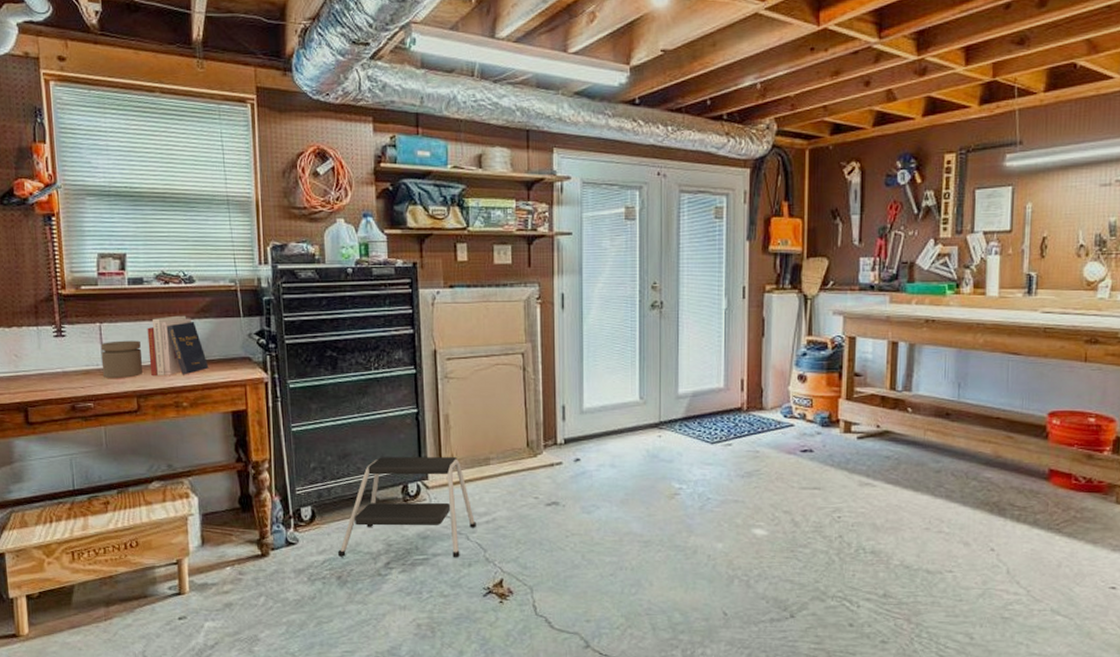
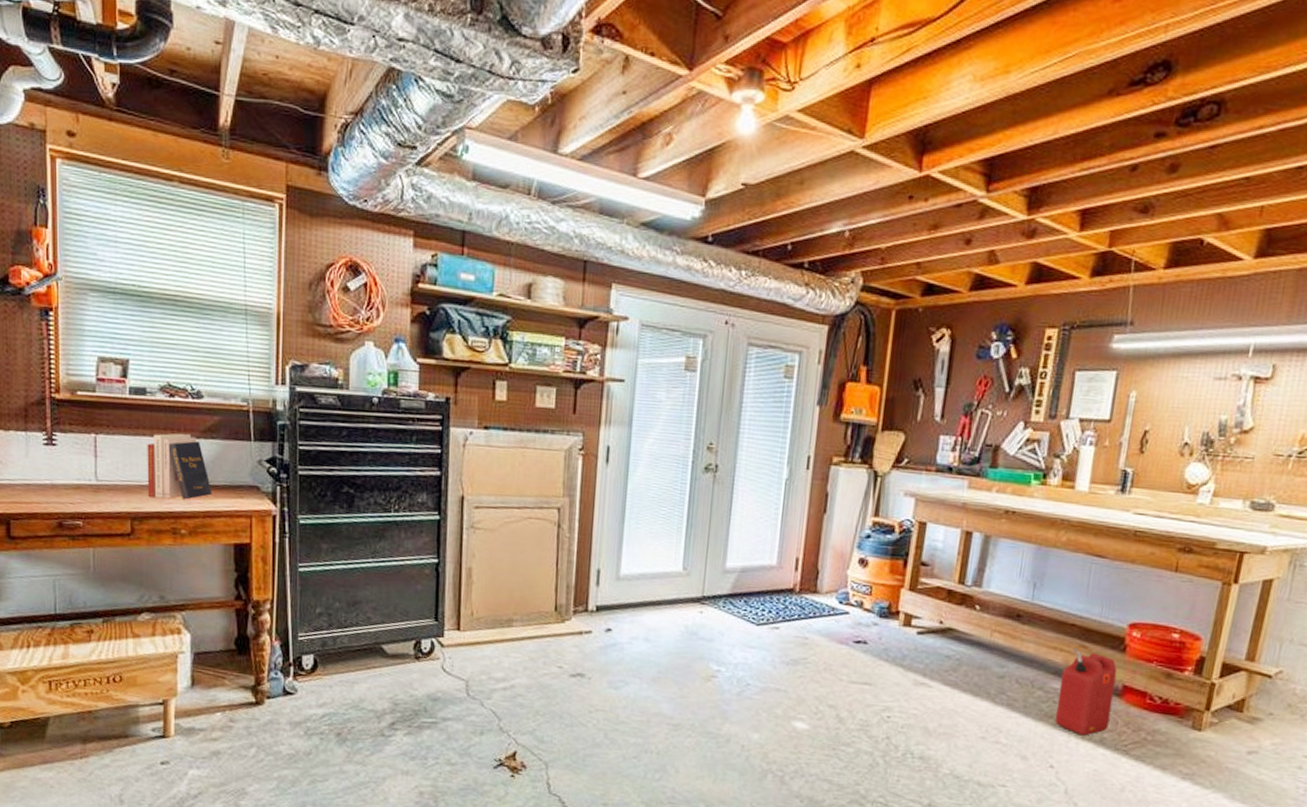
jar: present [101,340,142,379] -> none [94,455,139,498]
step stool: present [338,457,476,558] -> none [339,608,492,725]
fuel can: none [990,439,1043,519] -> present [1055,648,1117,736]

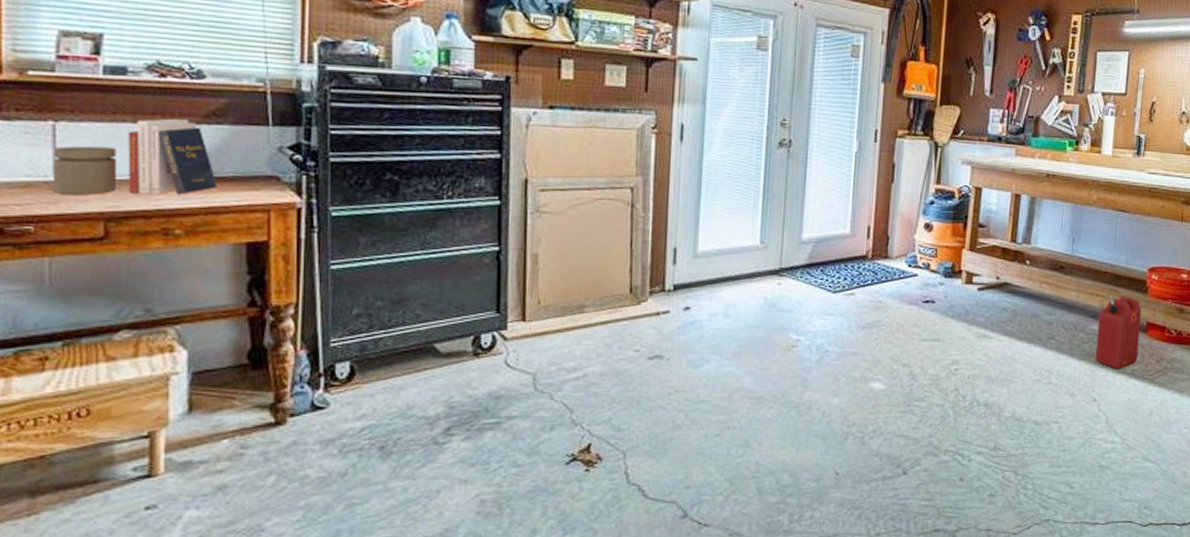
jar: none [94,455,139,498] -> present [52,145,116,196]

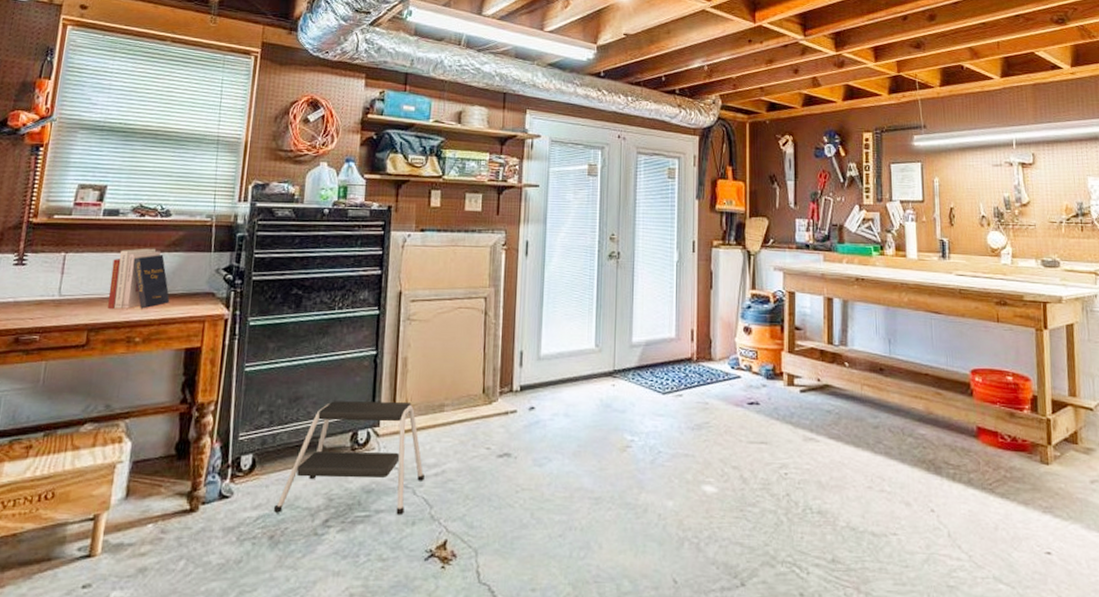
jar: present [52,145,116,196] -> none [56,271,104,311]
step stool: none [383,302,563,423] -> present [274,401,424,516]
fuel can: present [1095,293,1142,370] -> none [925,396,973,478]

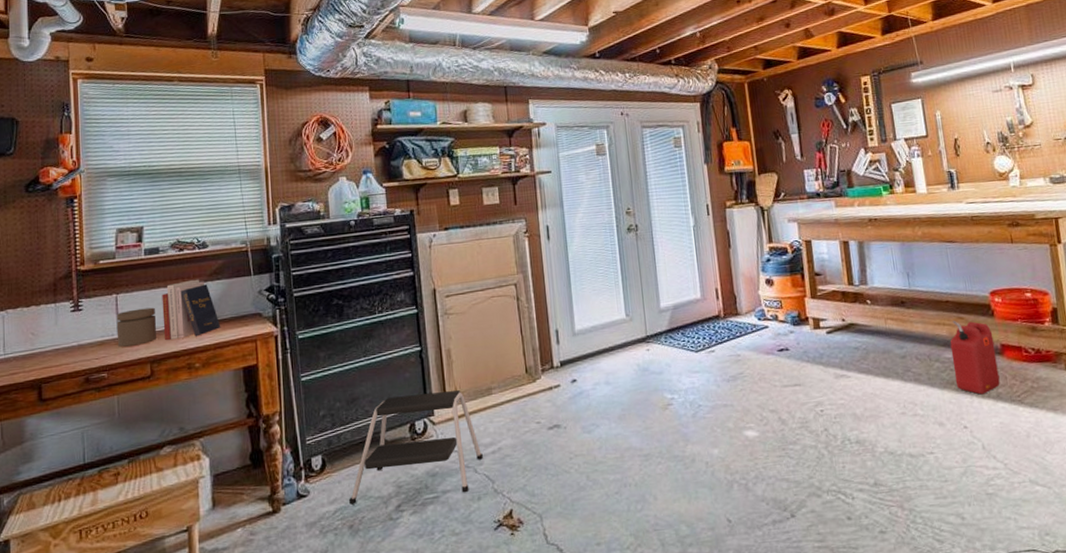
jar: none [56,271,104,311] -> present [116,307,156,348]
fuel can: none [925,396,973,478] -> present [950,321,1000,395]

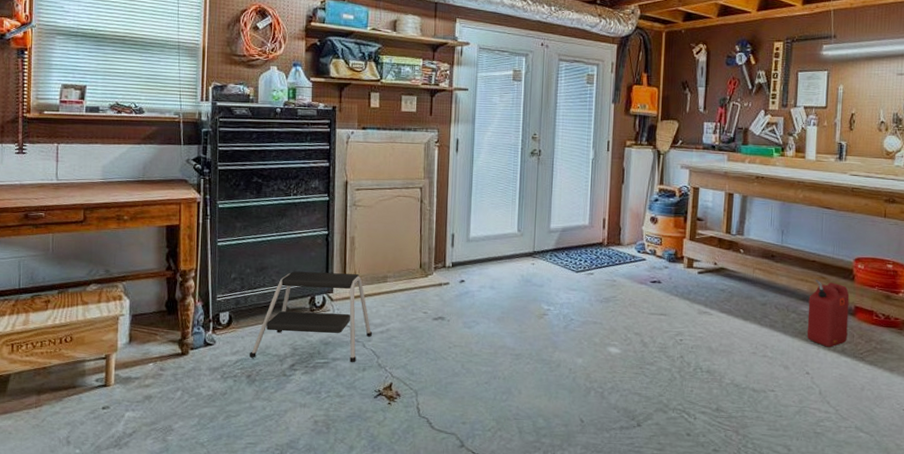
jar: present [116,307,156,348] -> none [55,159,92,193]
books: present [162,279,221,341] -> none [98,140,150,193]

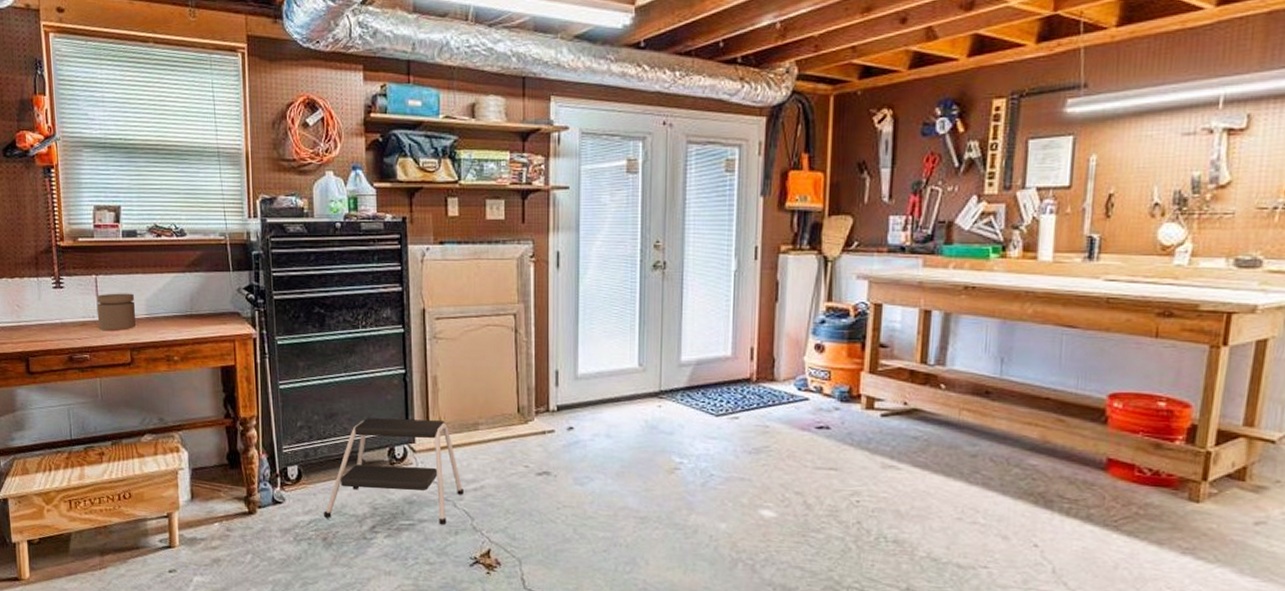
jar: none [55,159,92,193] -> present [96,293,136,332]
fuel can: present [807,279,850,348] -> none [1035,422,1100,513]

